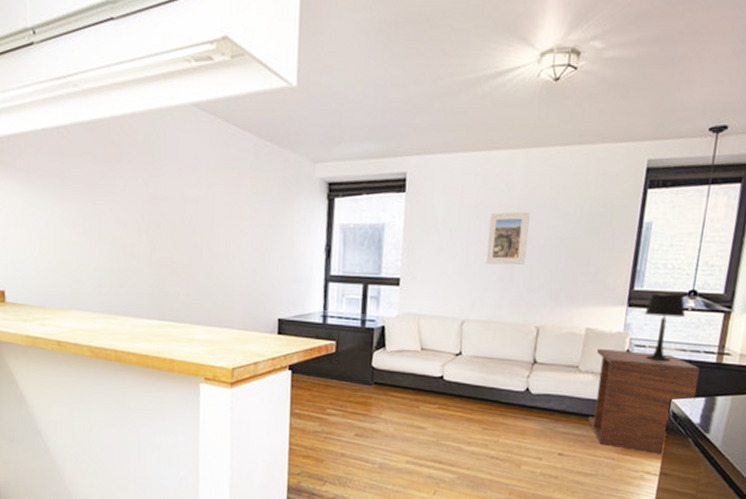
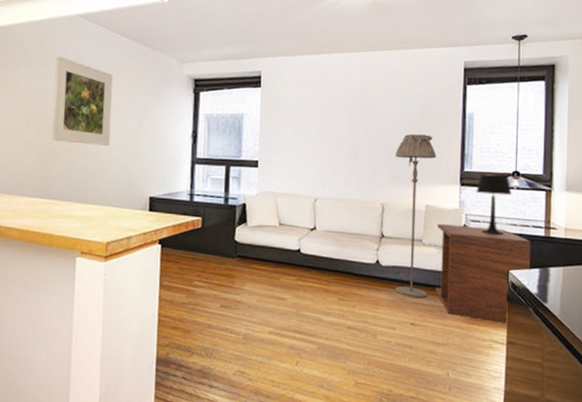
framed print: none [167,155,234,261] -> present [52,56,113,146]
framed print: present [485,211,530,265] -> none [332,103,369,149]
floor lamp: none [544,247,604,428] -> present [394,134,437,299]

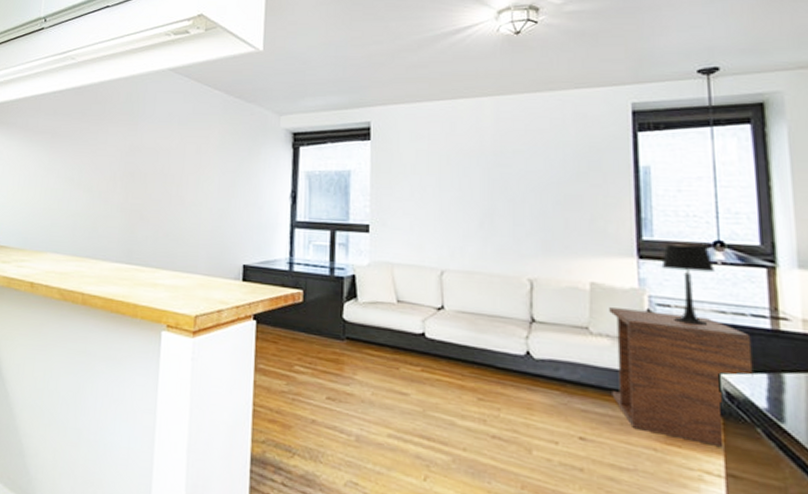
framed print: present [52,56,113,146] -> none [139,112,204,207]
floor lamp: present [394,134,437,299] -> none [544,192,602,405]

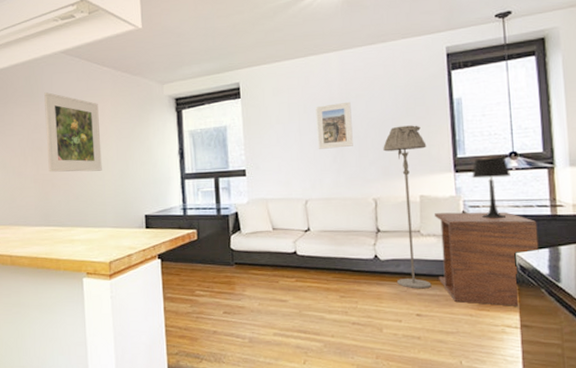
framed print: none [139,112,204,207] -> present [44,92,102,172]
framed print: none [461,156,506,212] -> present [316,101,353,149]
floor lamp: none [544,192,602,405] -> present [383,125,432,289]

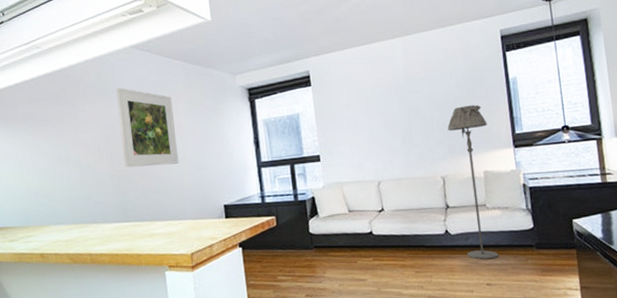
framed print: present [316,101,353,149] -> none [383,85,420,132]
side table: present [435,212,539,306] -> none [498,182,593,270]
table lamp: present [472,157,511,219] -> none [529,131,564,189]

